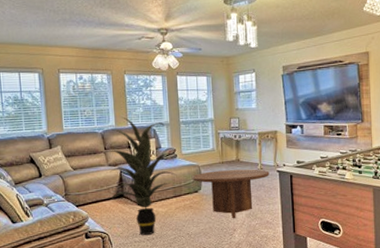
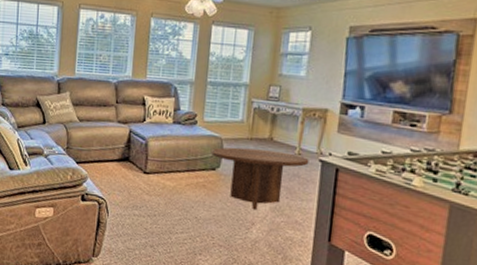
indoor plant: present [104,117,177,235] -> none [114,68,194,210]

